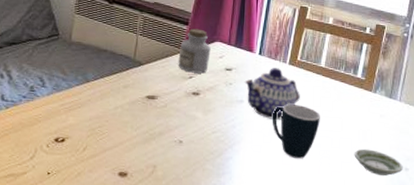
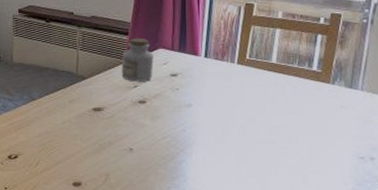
teapot: present [244,68,300,120] -> none [191,69,252,120]
mug: present [273,104,320,159] -> none [224,104,275,157]
saucer: present [354,148,403,177] -> none [313,141,368,168]

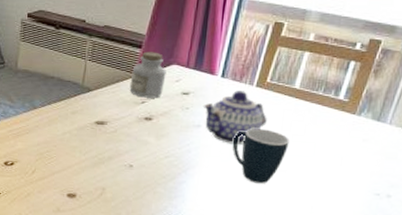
teapot: none [191,69,252,120] -> present [202,91,267,145]
mug: none [224,104,275,157] -> present [233,129,290,184]

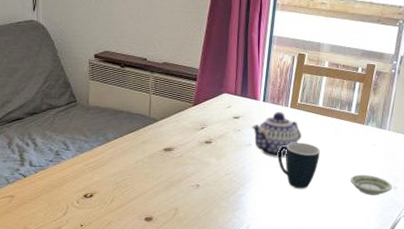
jar: present [129,51,166,98] -> none [190,83,219,124]
saucer: none [325,174,385,203] -> present [350,174,392,196]

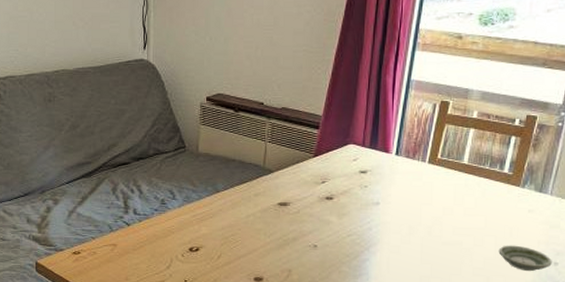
teapot: present [251,112,302,158] -> none [380,168,441,220]
mug: present [278,143,320,189] -> none [411,204,462,258]

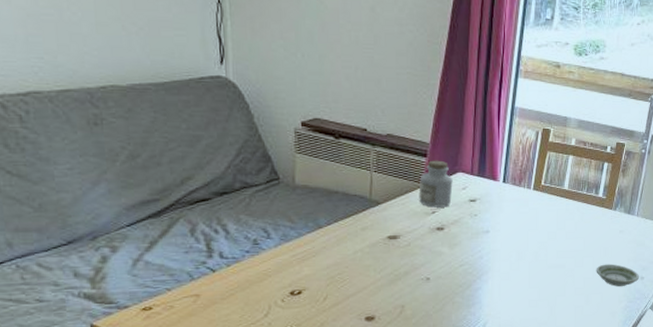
jar: none [309,132,344,178] -> present [418,160,453,208]

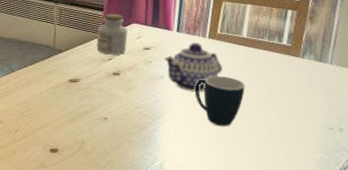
teapot: none [489,195,545,246] -> present [163,43,222,92]
mug: none [519,229,565,281] -> present [195,76,245,127]
saucer: present [596,264,639,287] -> none [282,113,337,138]

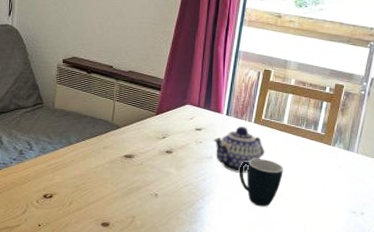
jar: present [96,13,128,55] -> none [152,93,182,134]

